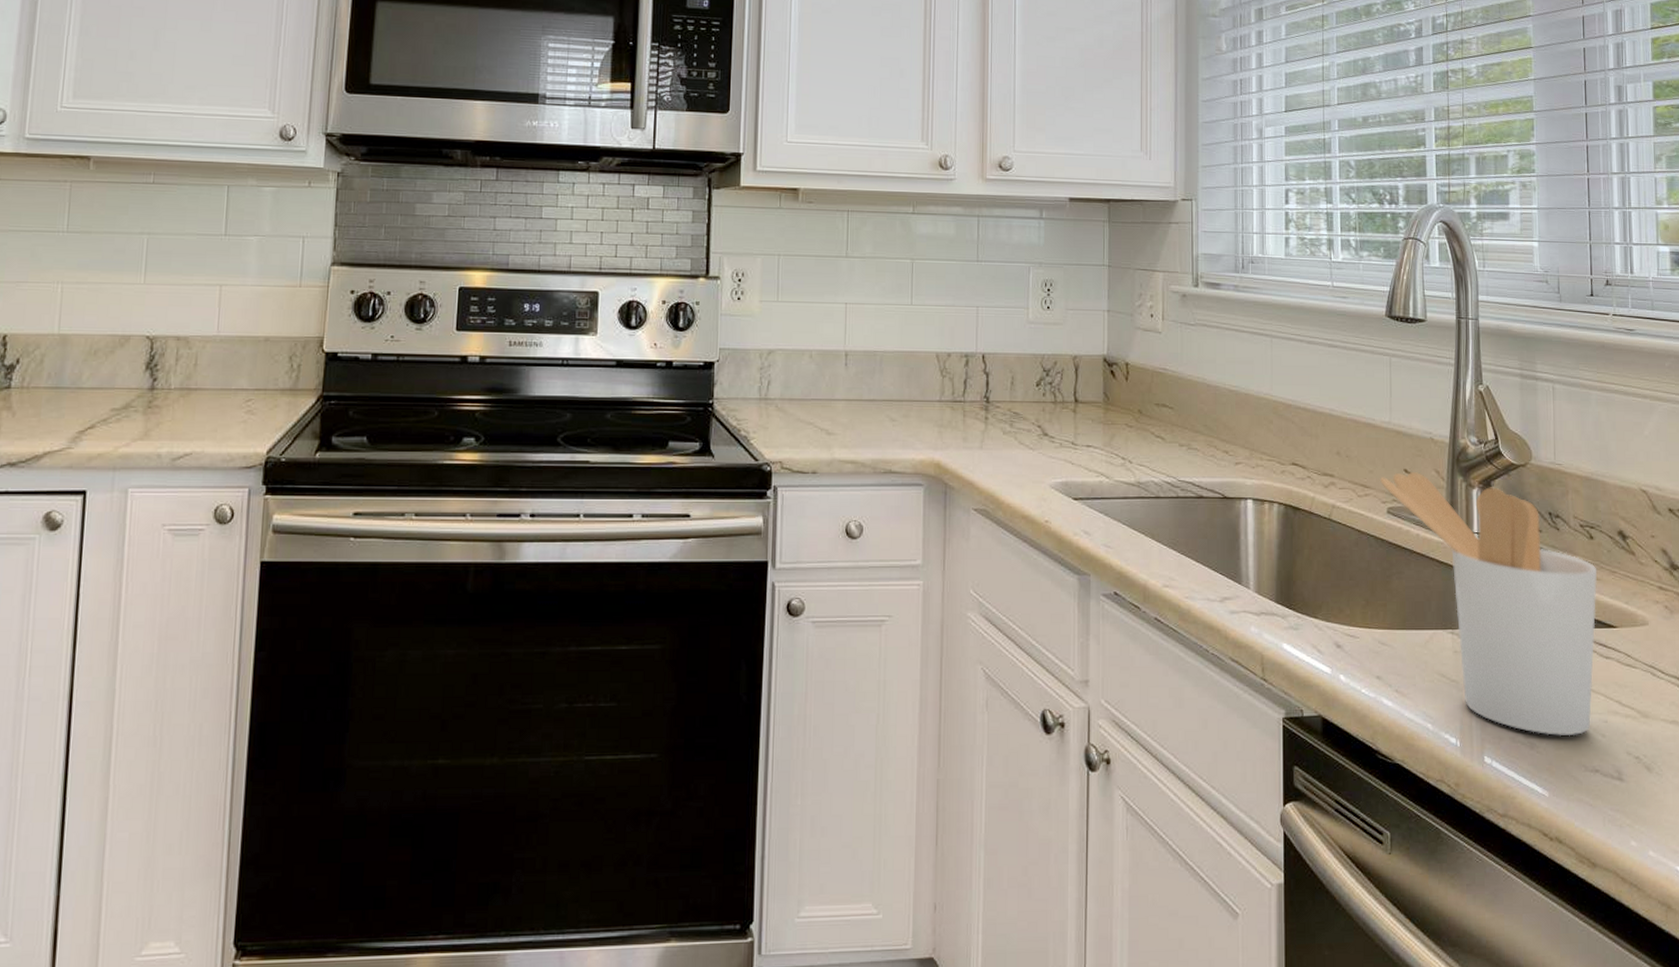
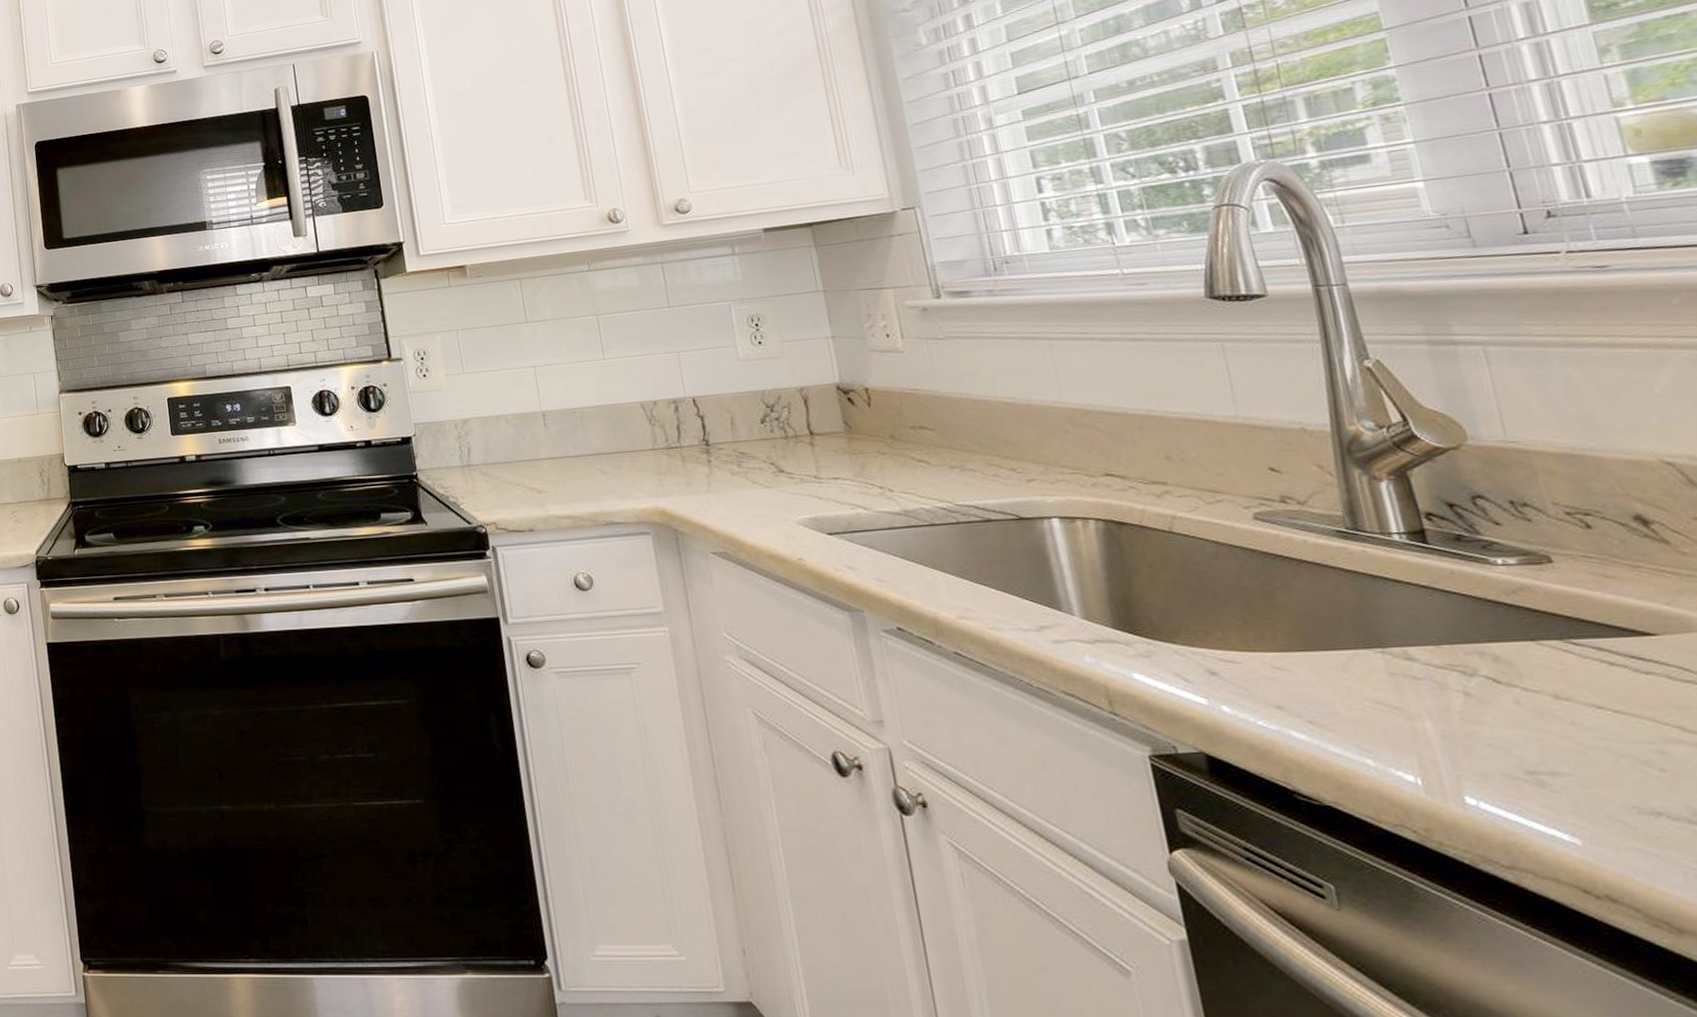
utensil holder: present [1380,472,1598,737] -> none [1235,469,1636,772]

